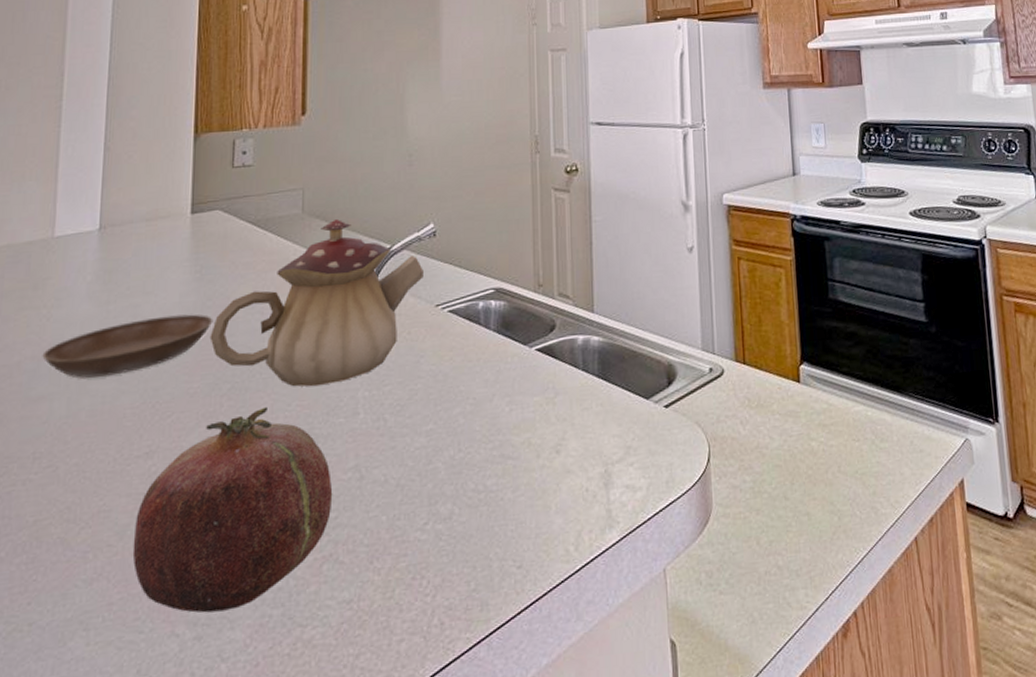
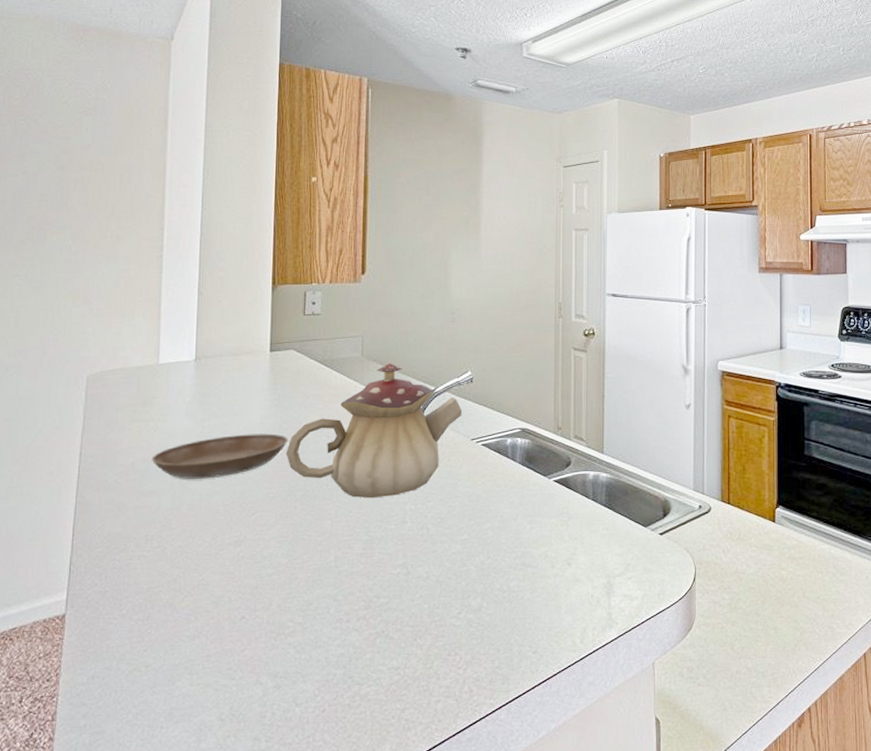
fruit: present [132,406,333,613] -> none [225,512,385,668]

